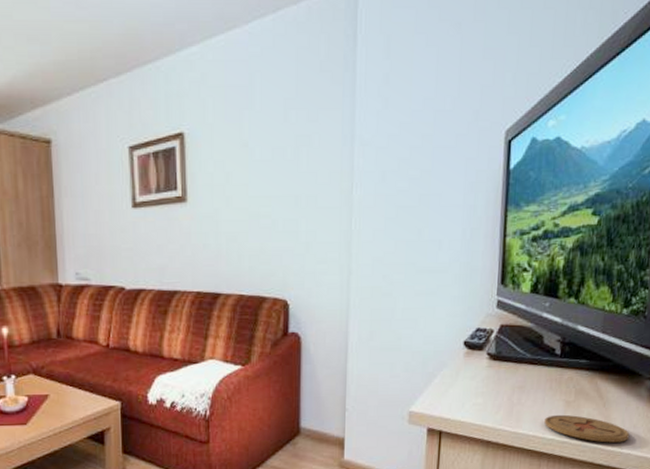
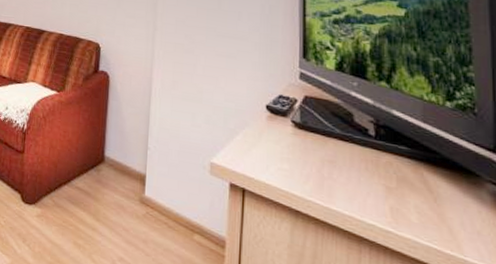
coaster: present [544,414,630,443] -> none [362,198,474,248]

